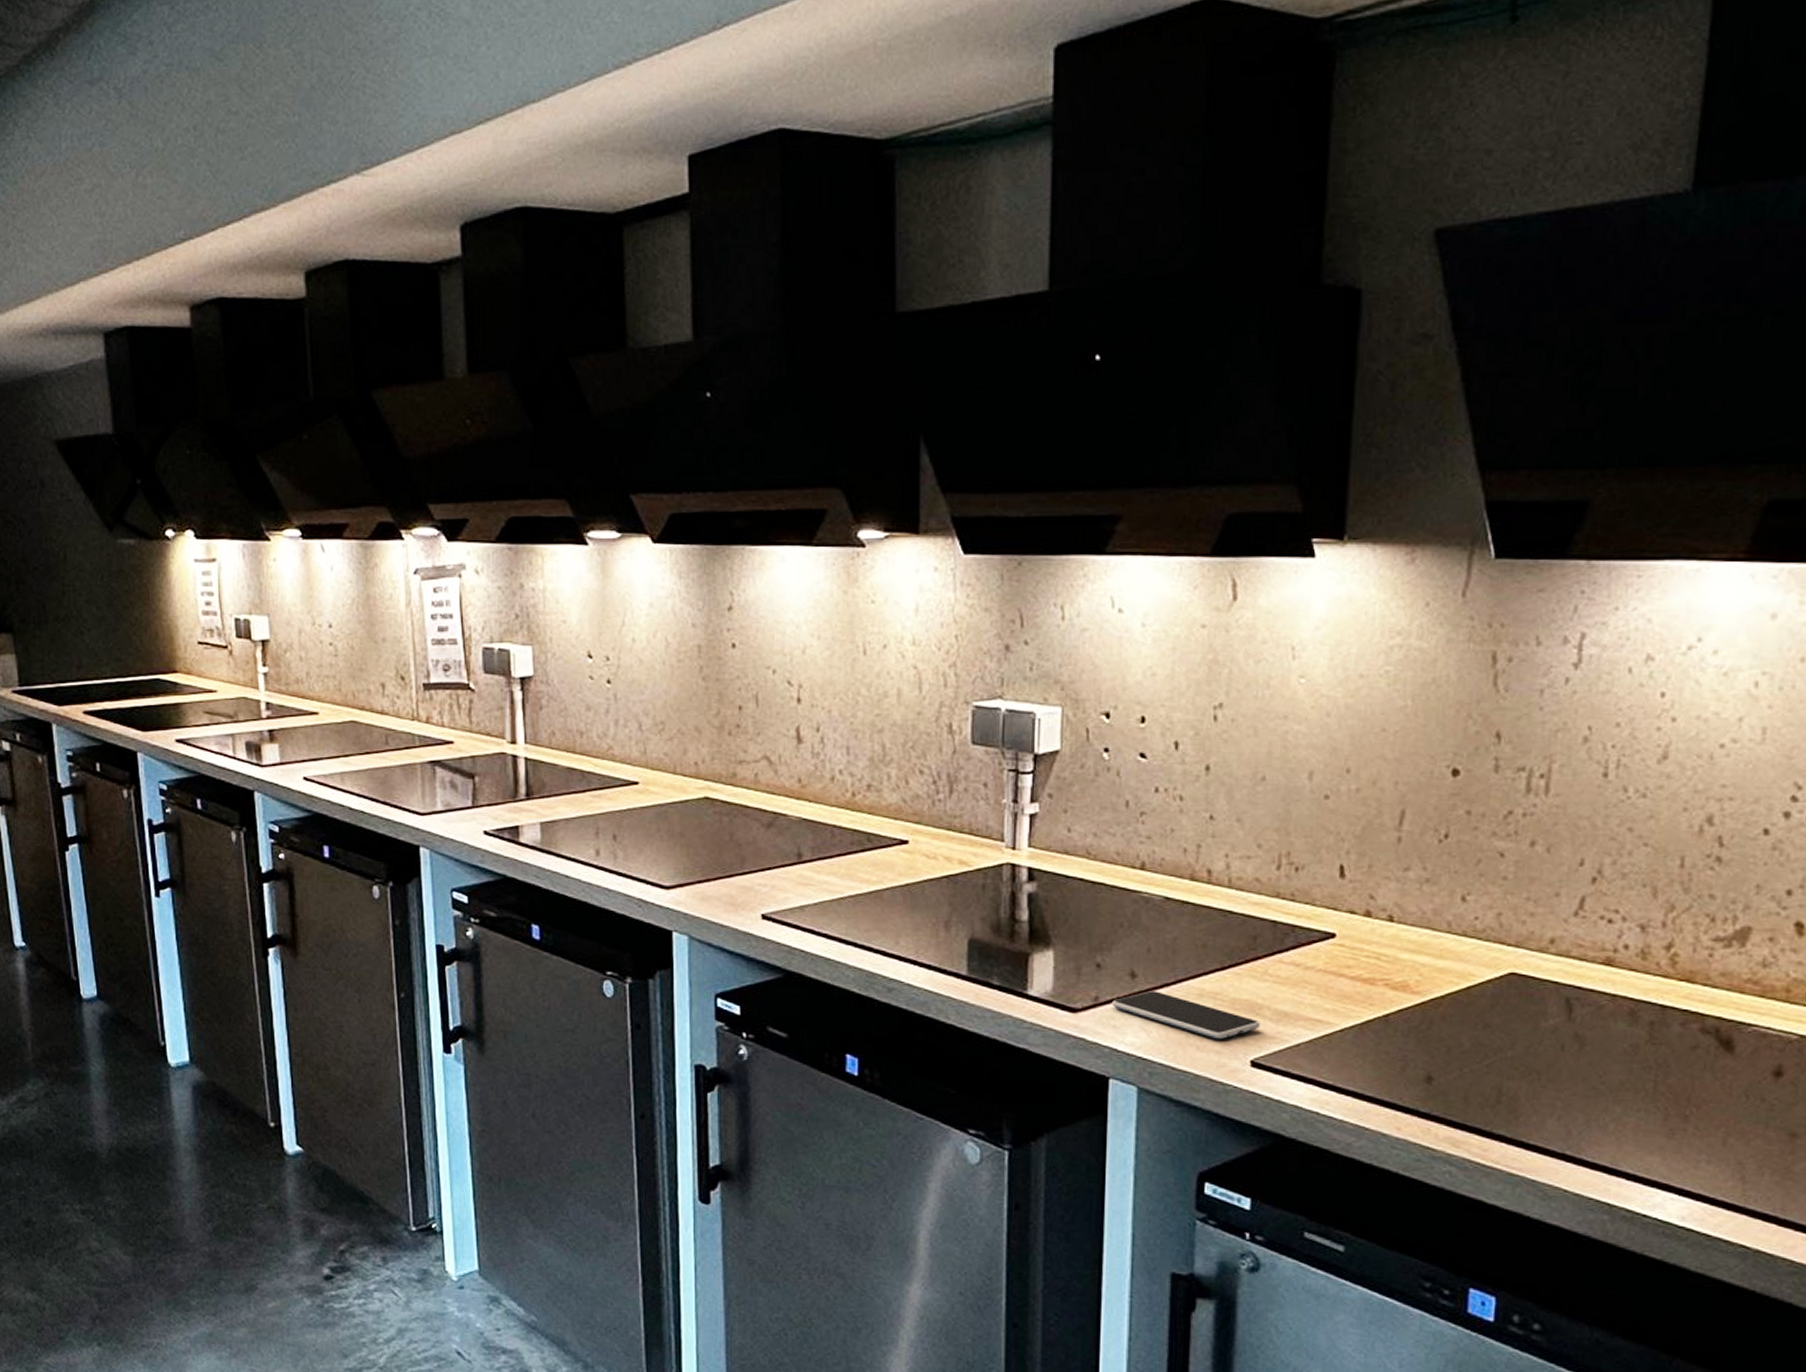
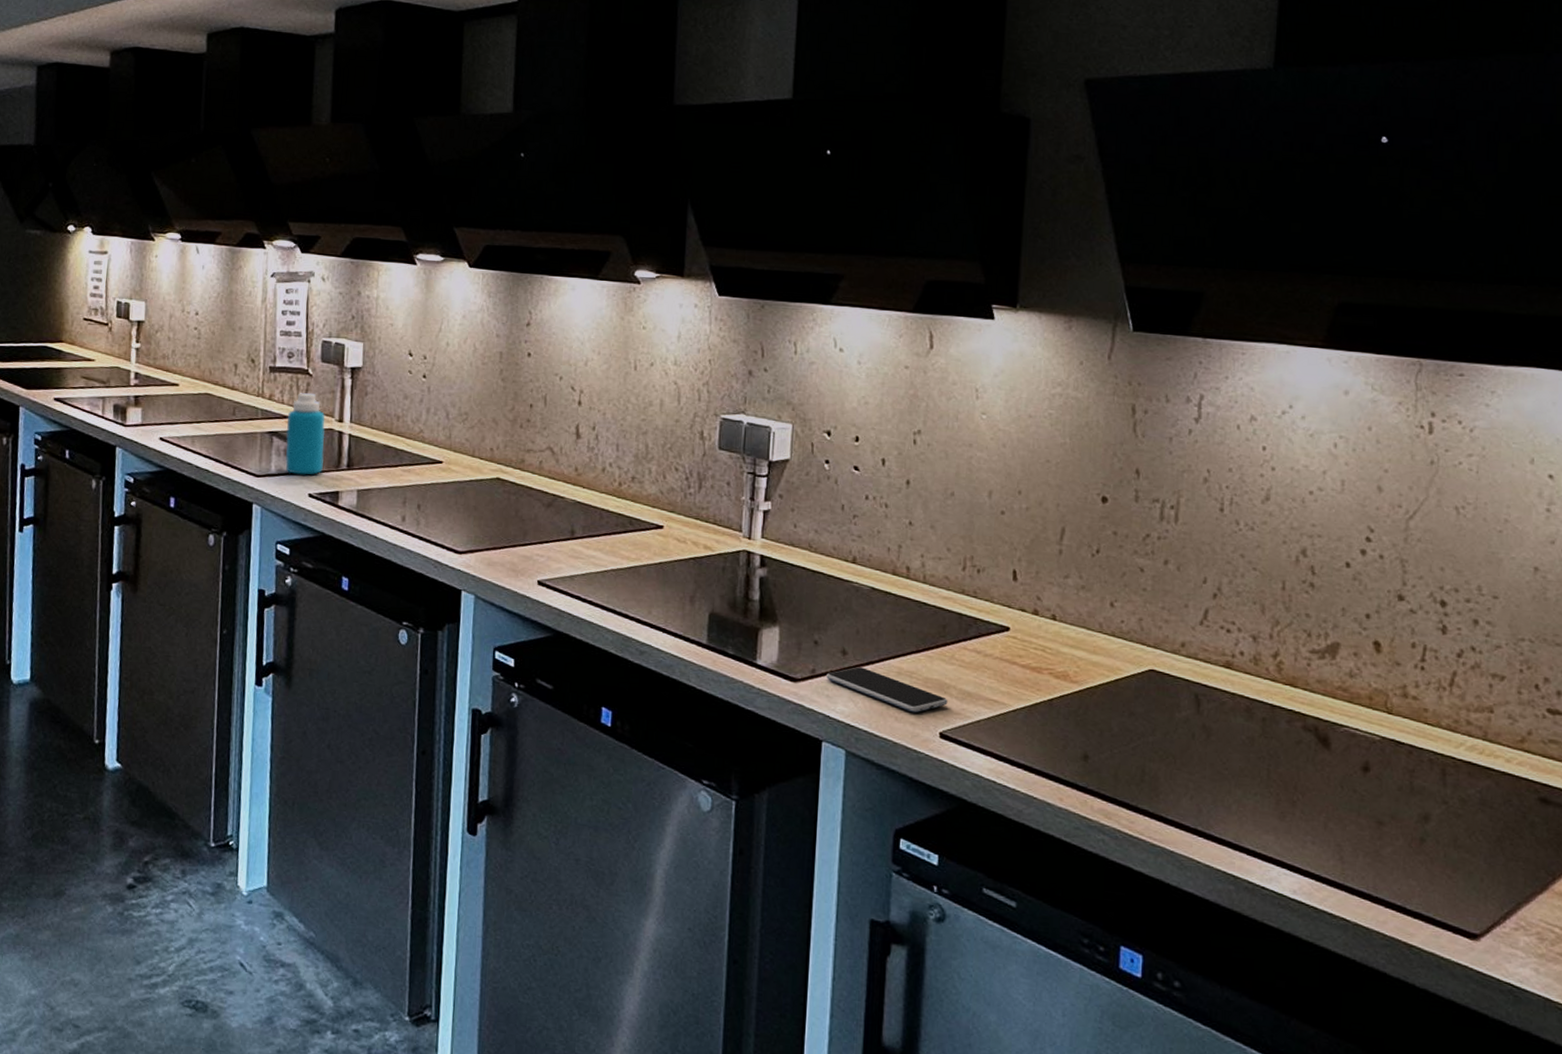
bottle: none [449,711,497,809] -> present [285,392,326,475]

